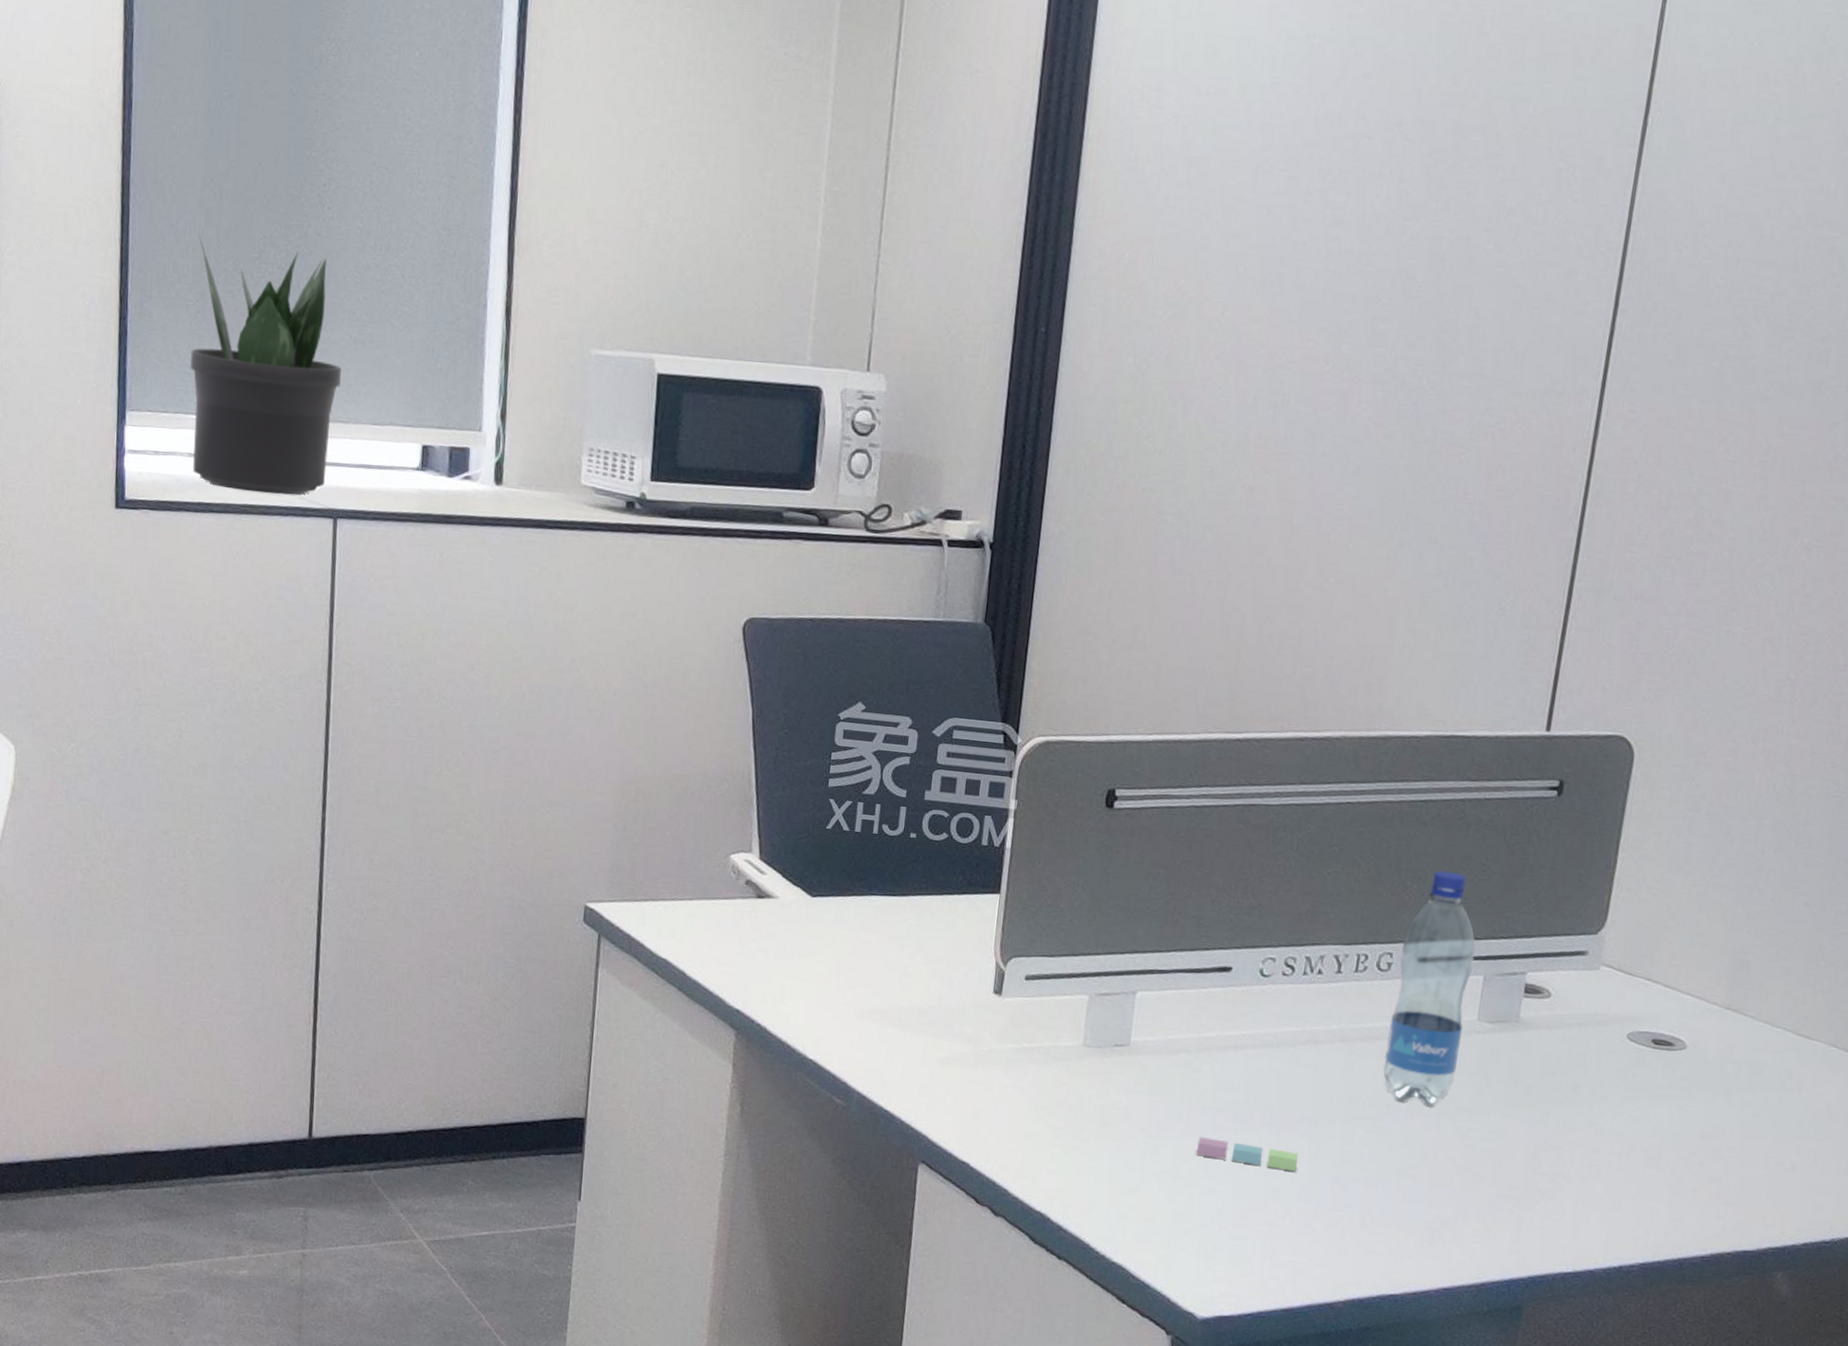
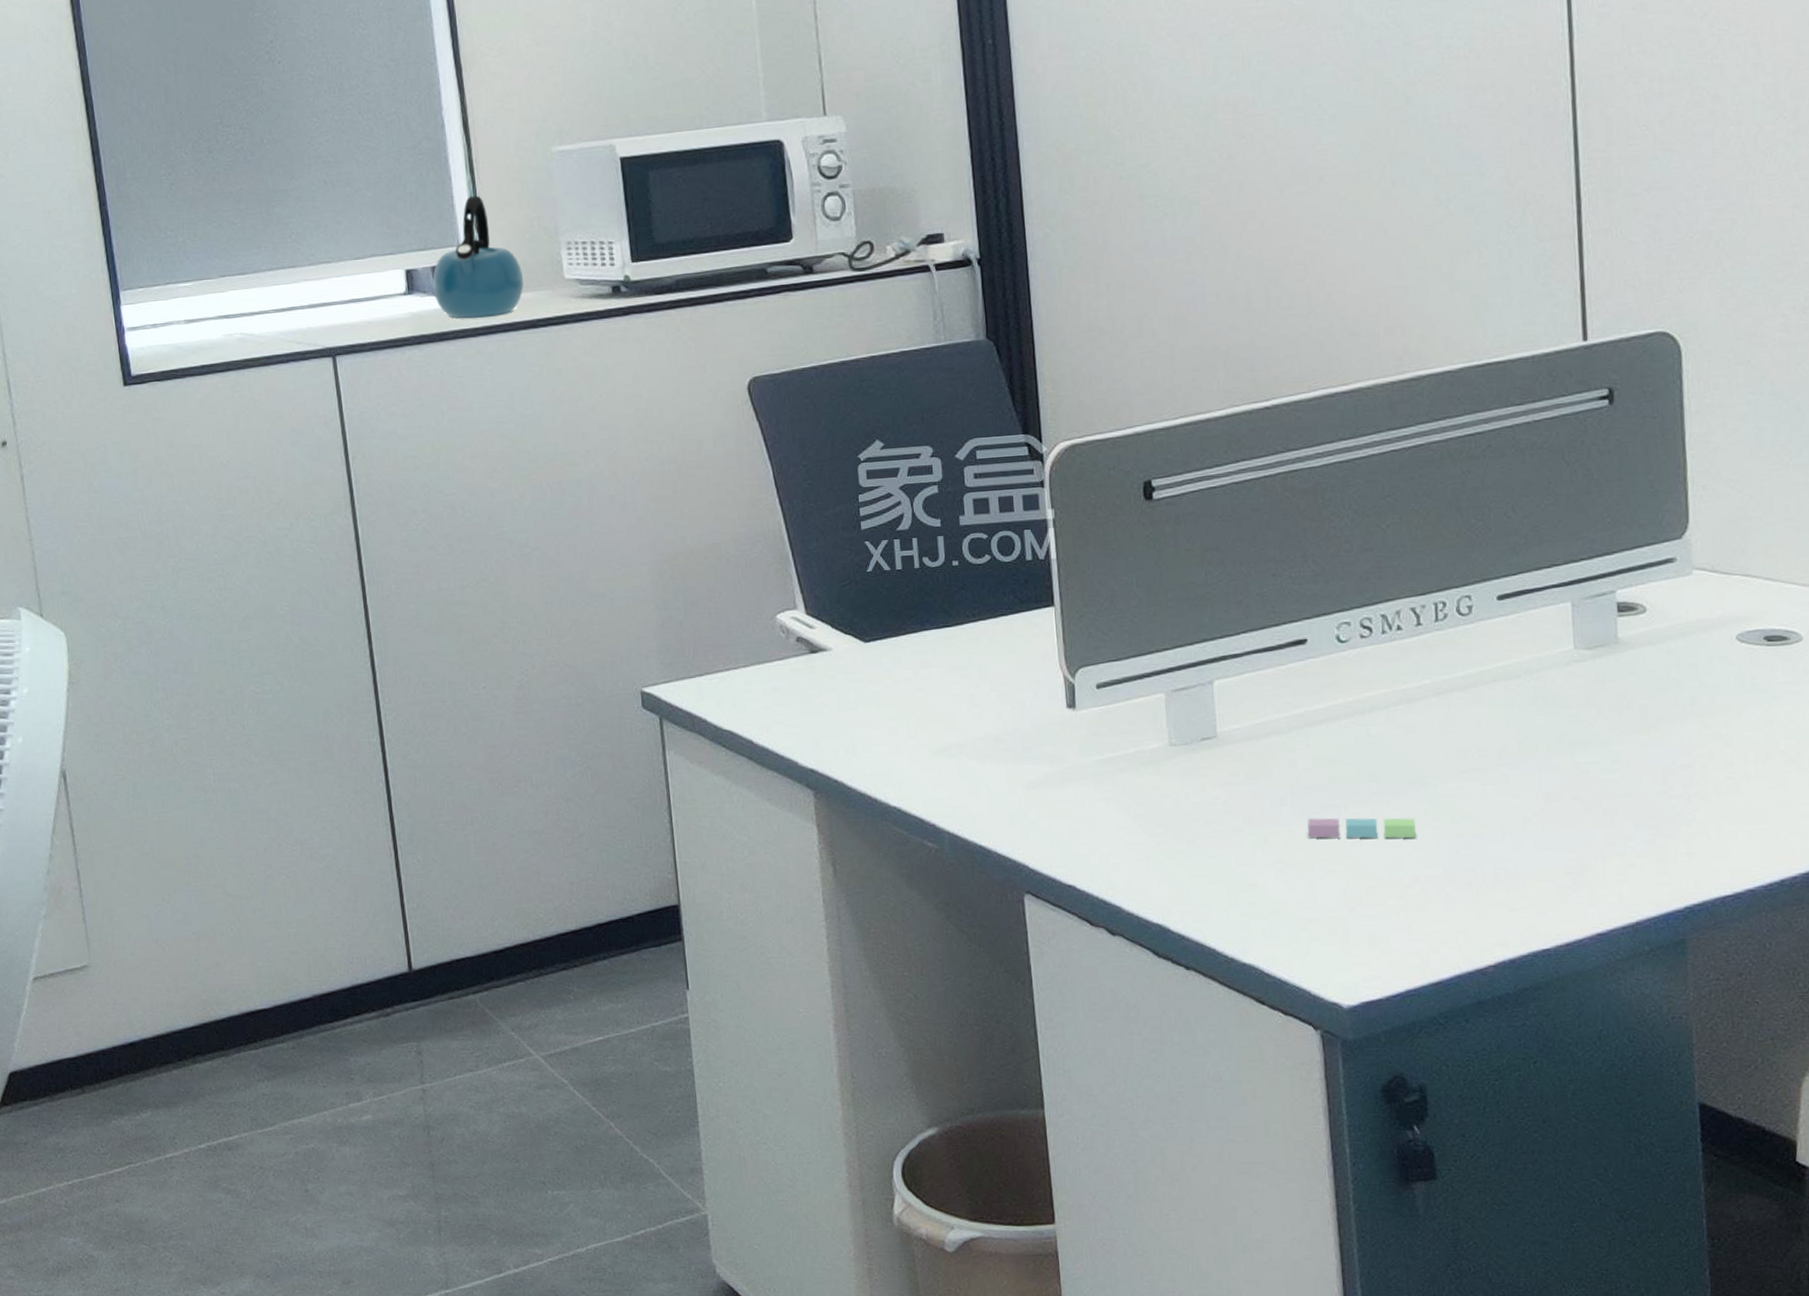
planter: present [190,234,341,495] -> none [160,109,318,347]
kettle: none [446,383,540,510] -> present [432,195,524,319]
bottle: present [1383,870,1476,1107] -> none [1479,501,1563,747]

